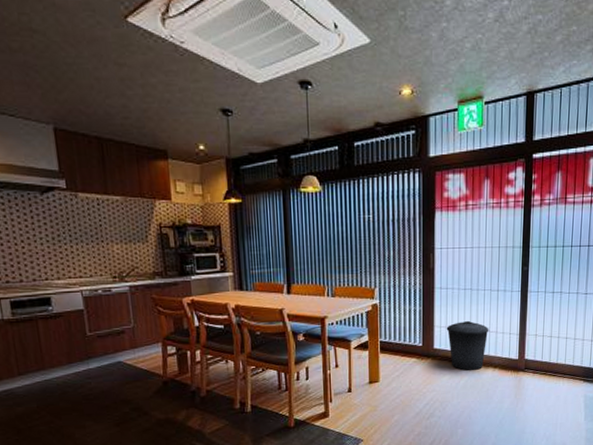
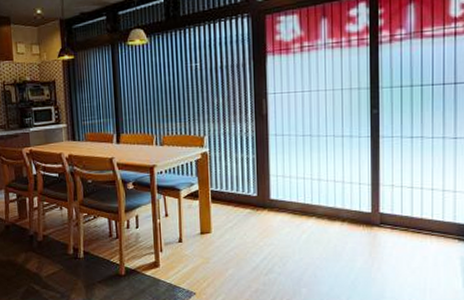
trash can: present [446,320,489,370] -> none [283,169,334,223]

